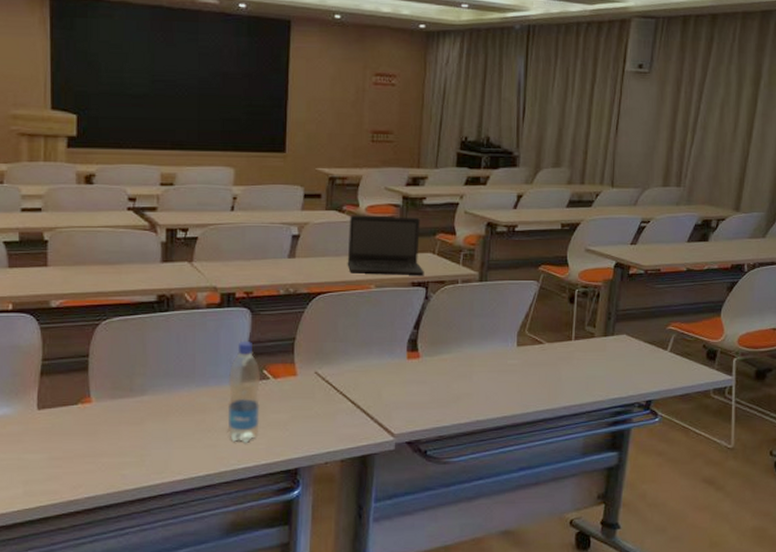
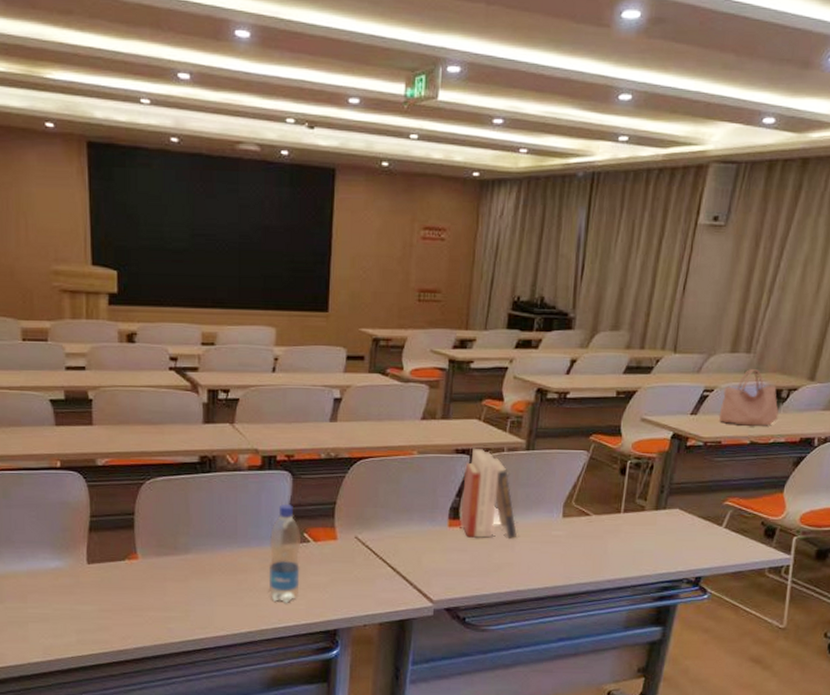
laptop: present [347,215,424,275] -> none [390,378,469,442]
books: none [418,280,474,369] -> present [460,447,517,539]
handbag: none [656,201,710,254] -> present [719,369,779,426]

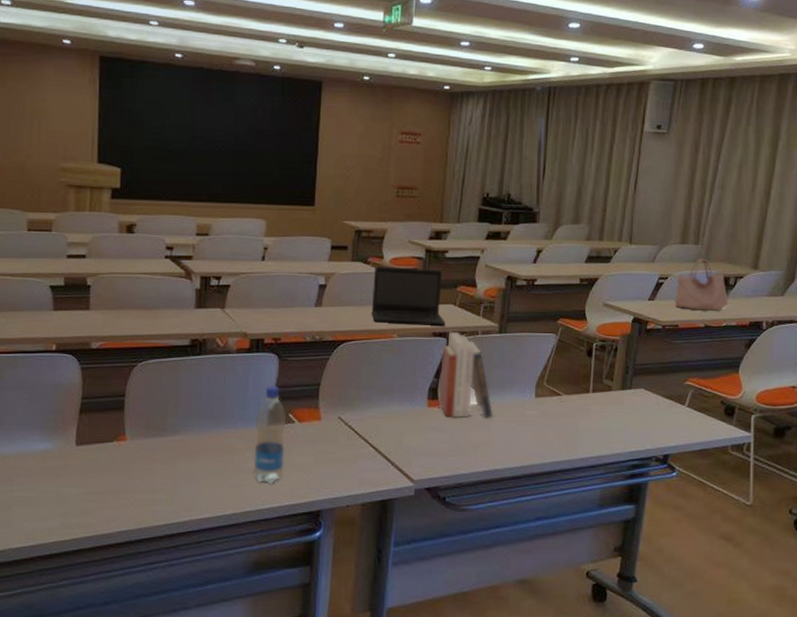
laptop: none [390,378,469,442] -> present [371,266,446,326]

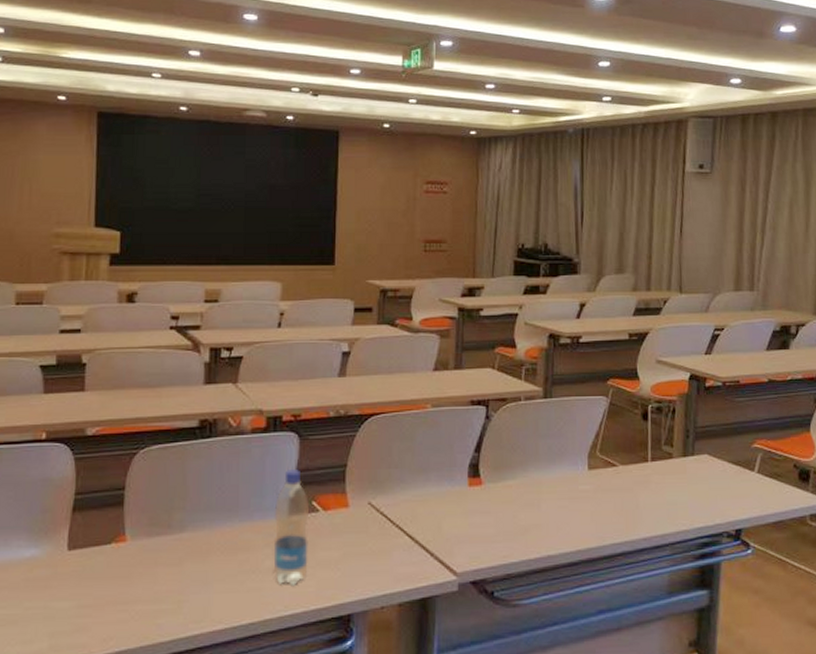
laptop: present [371,266,446,326] -> none [401,329,484,393]
books: present [438,331,493,418] -> none [480,398,542,497]
handbag: present [674,259,728,311] -> none [733,307,791,363]

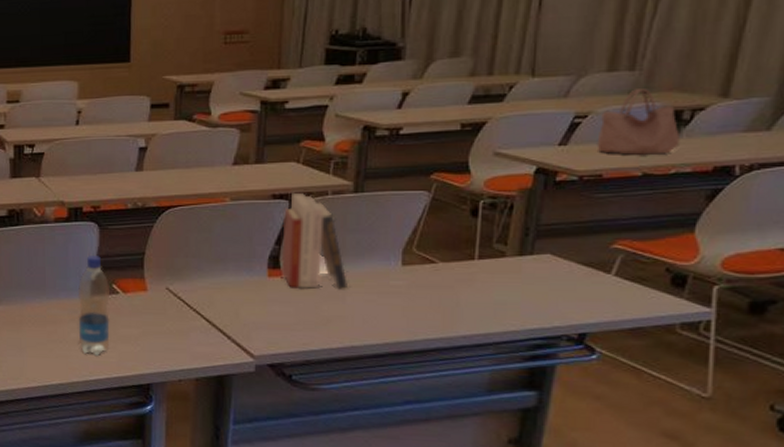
books: none [480,398,542,497] -> present [281,192,347,289]
handbag: none [733,307,791,363] -> present [596,89,680,155]

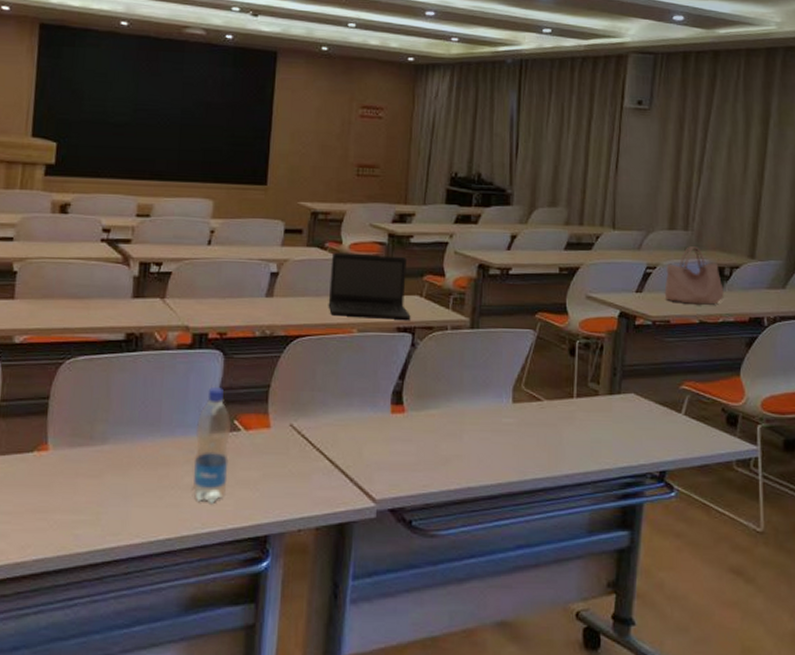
laptop: none [199,123,287,187] -> present [328,252,411,320]
books: present [281,192,347,289] -> none [403,326,464,427]

